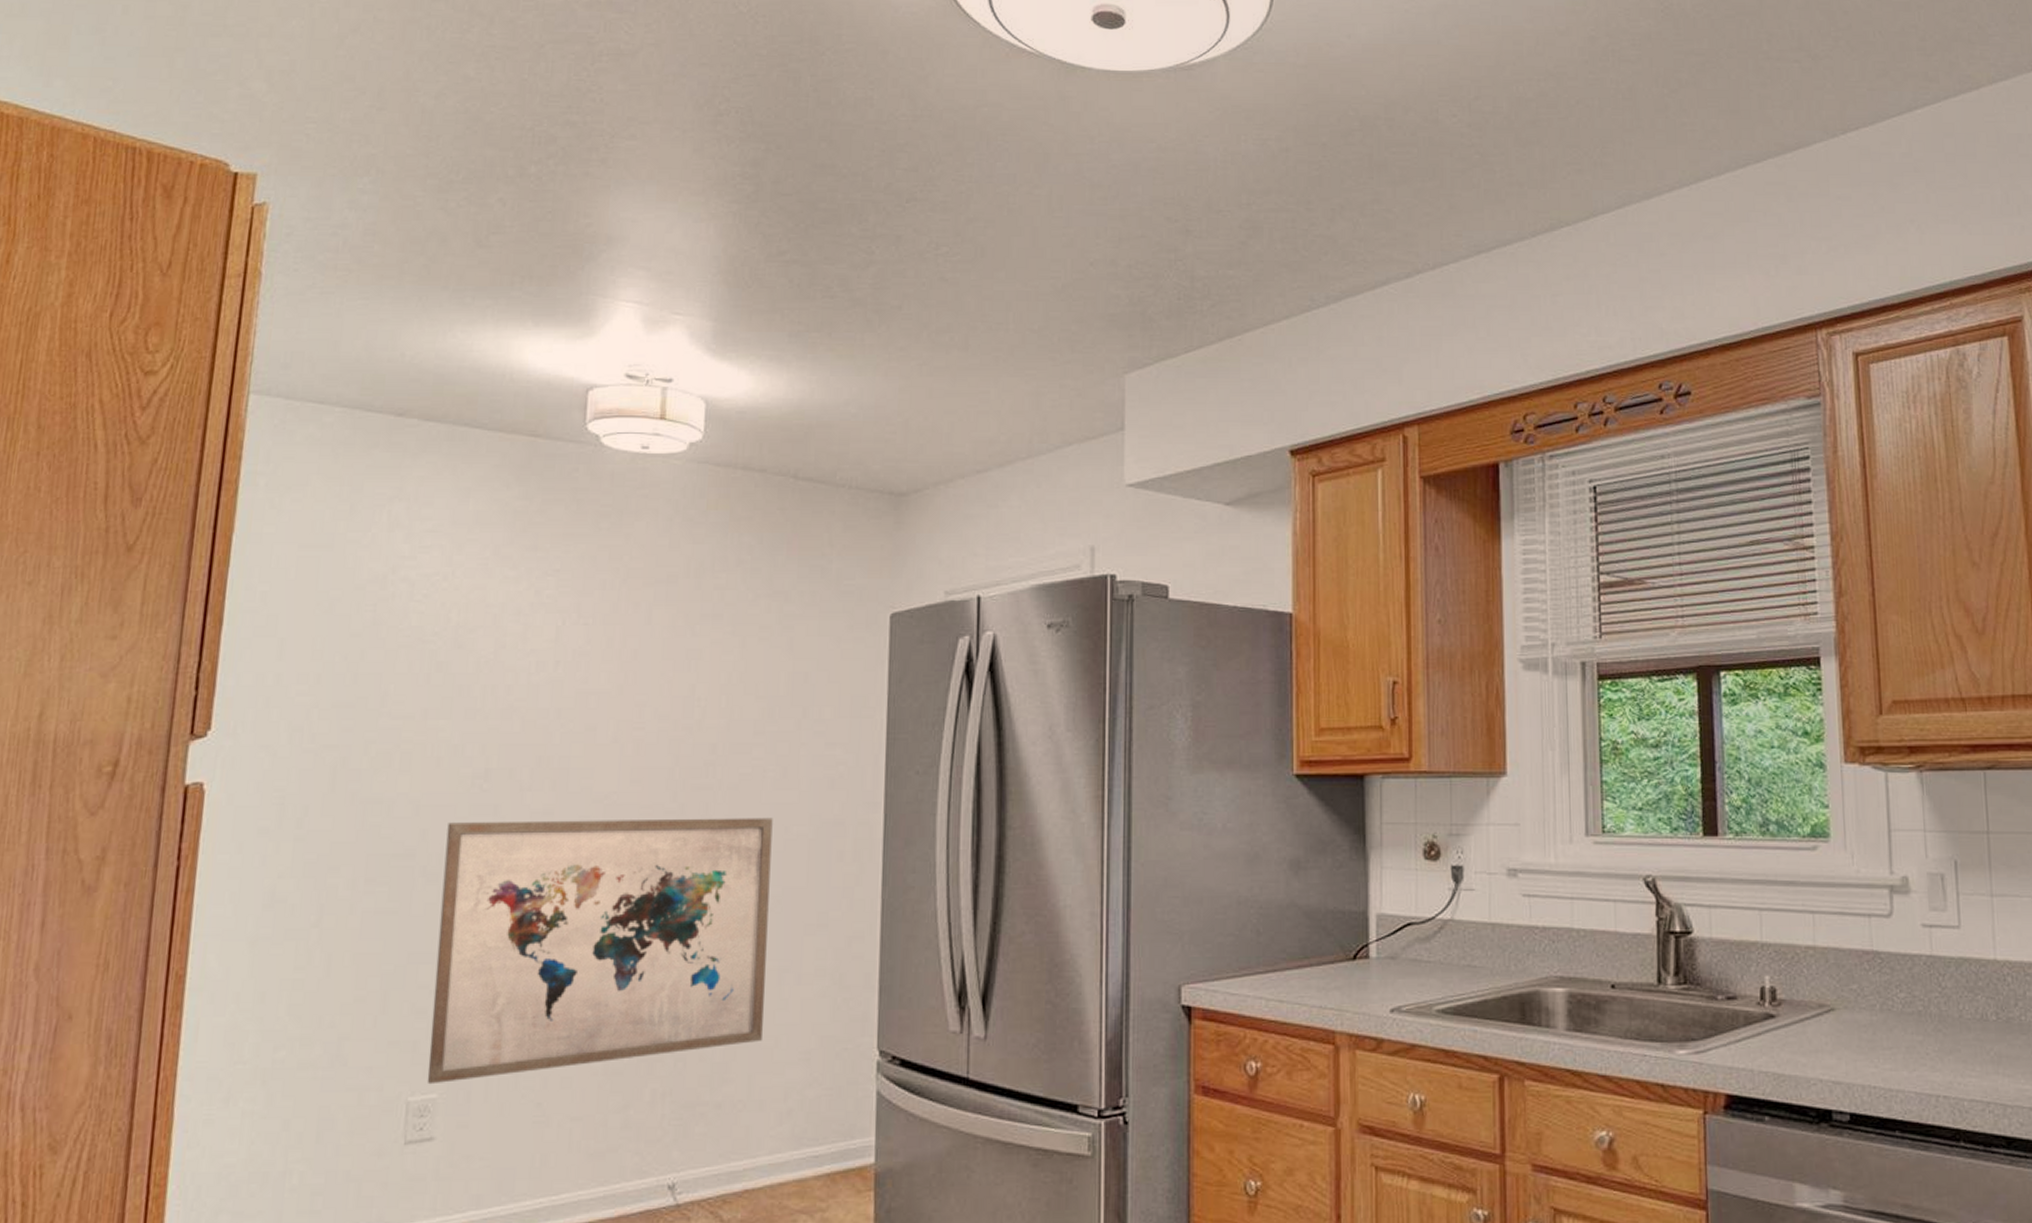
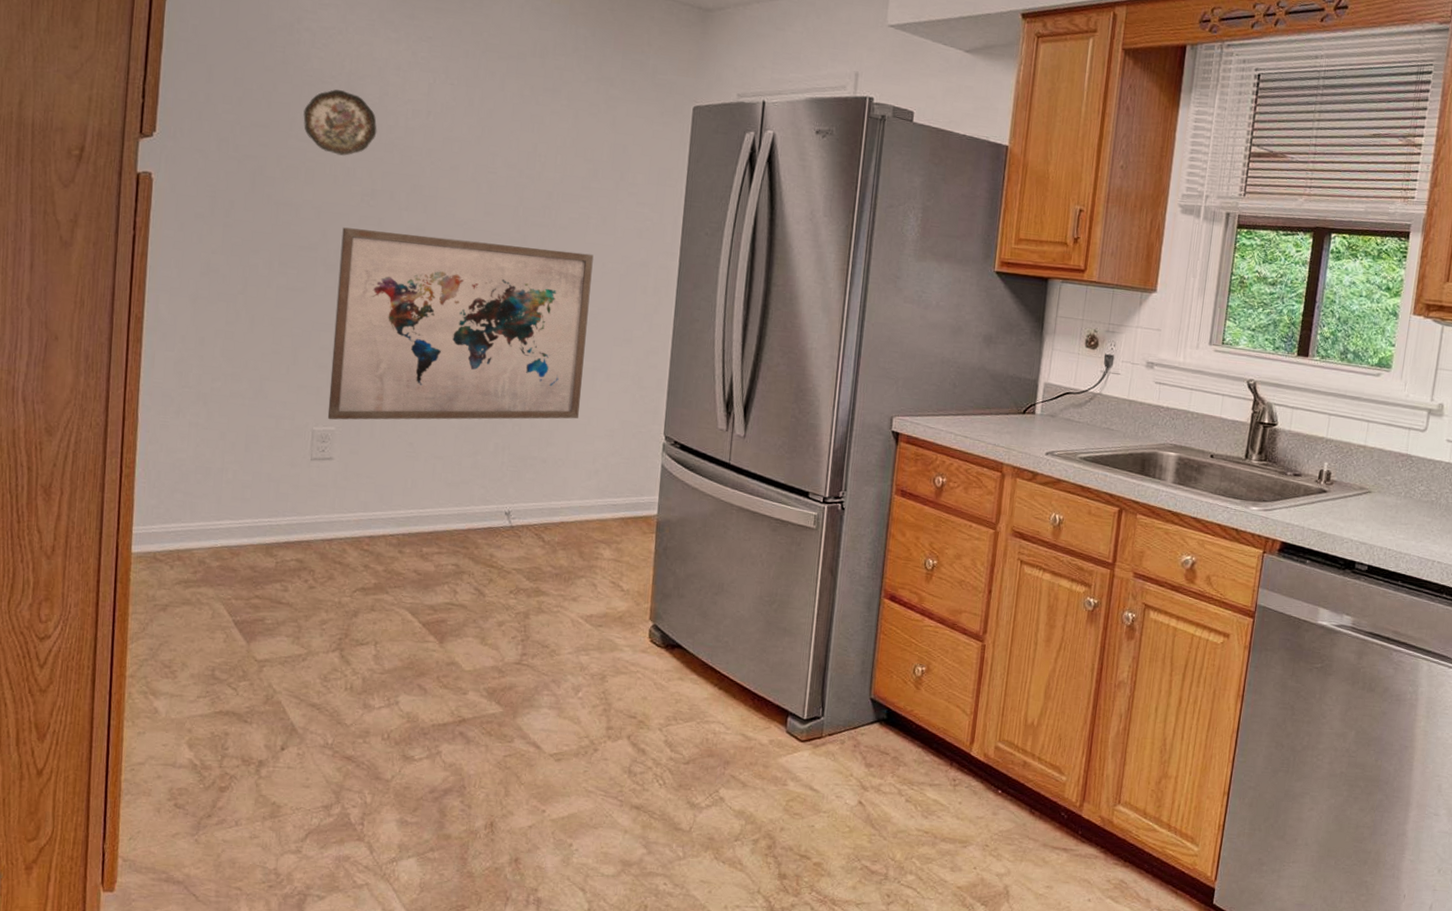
decorative plate: none [398,649,492,731] -> present [303,89,377,156]

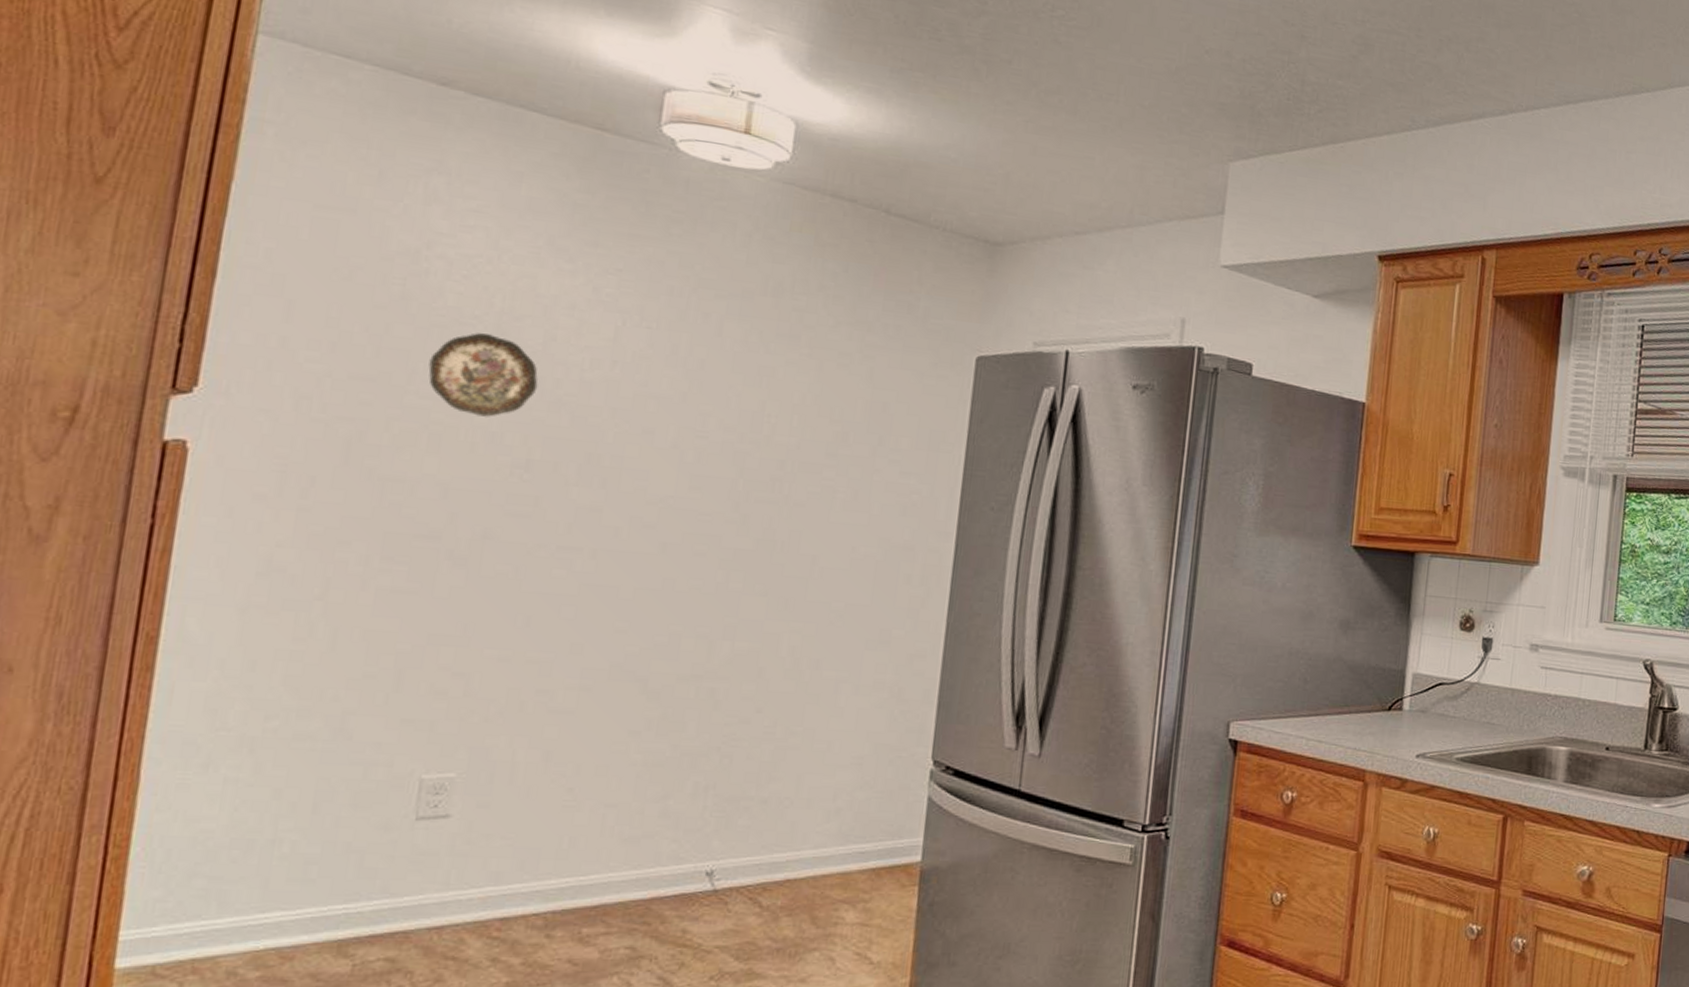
wall art: present [327,227,594,420] -> none [444,509,840,764]

